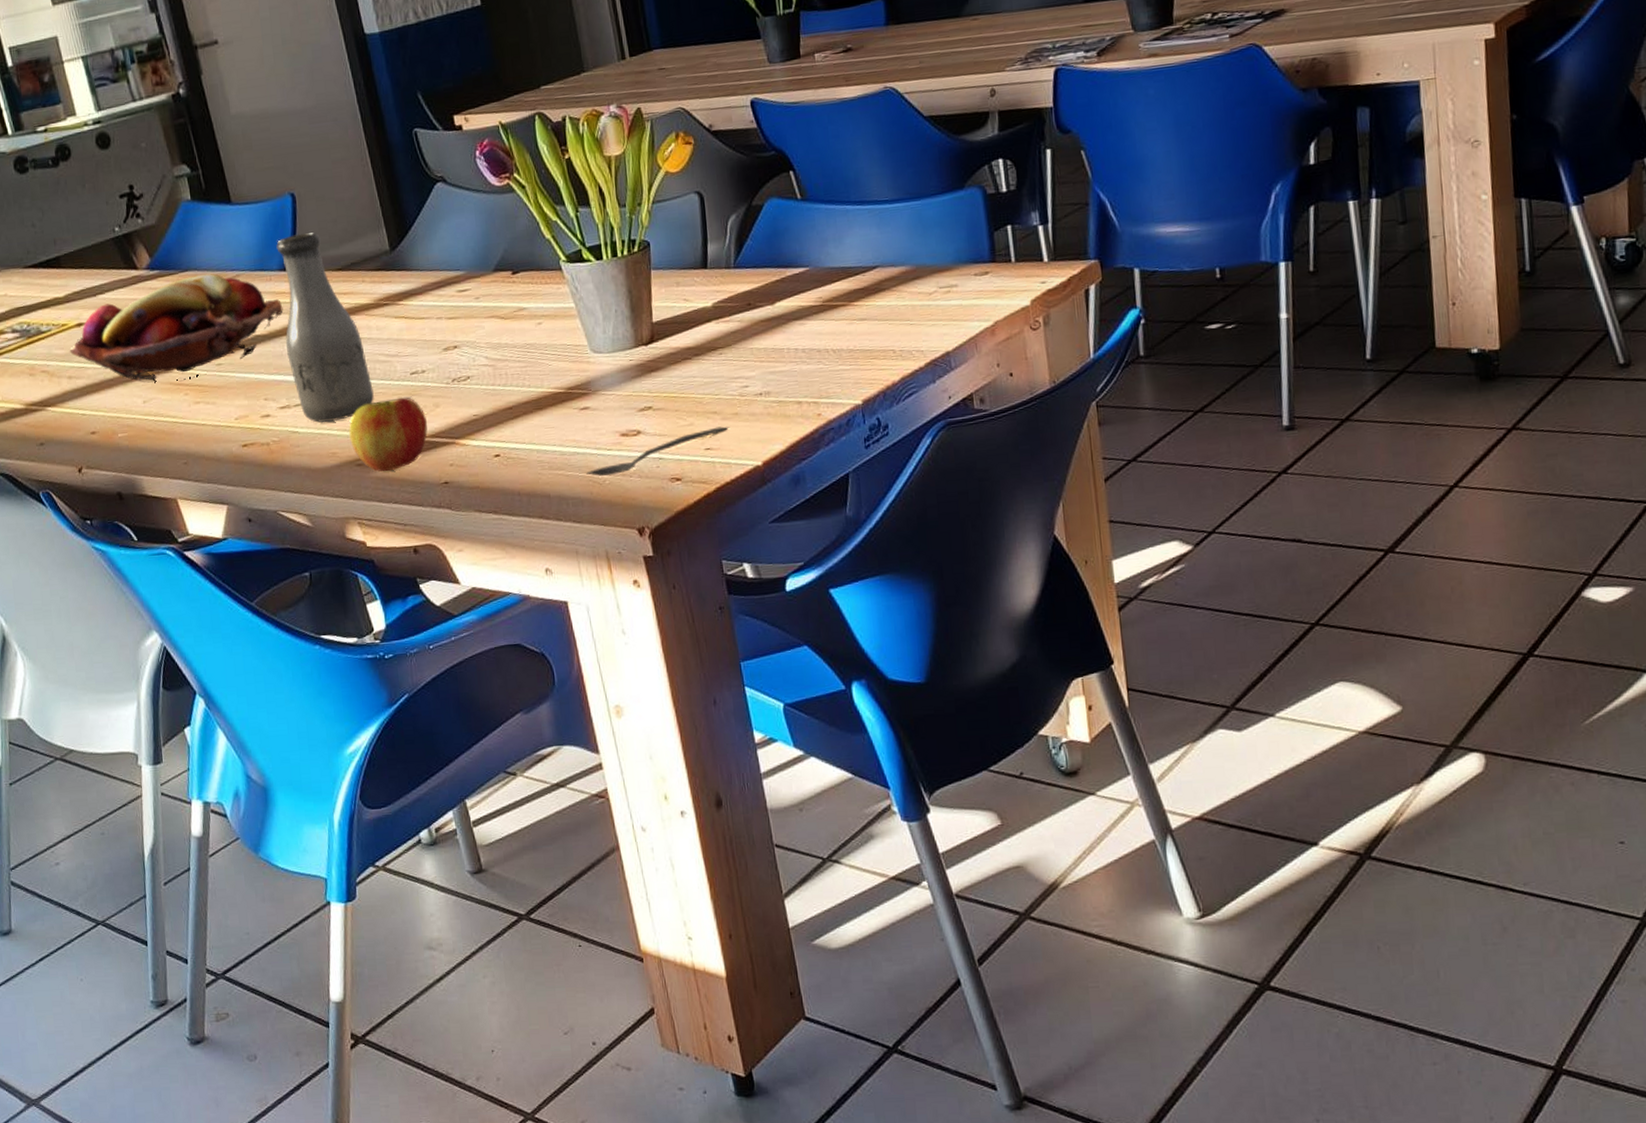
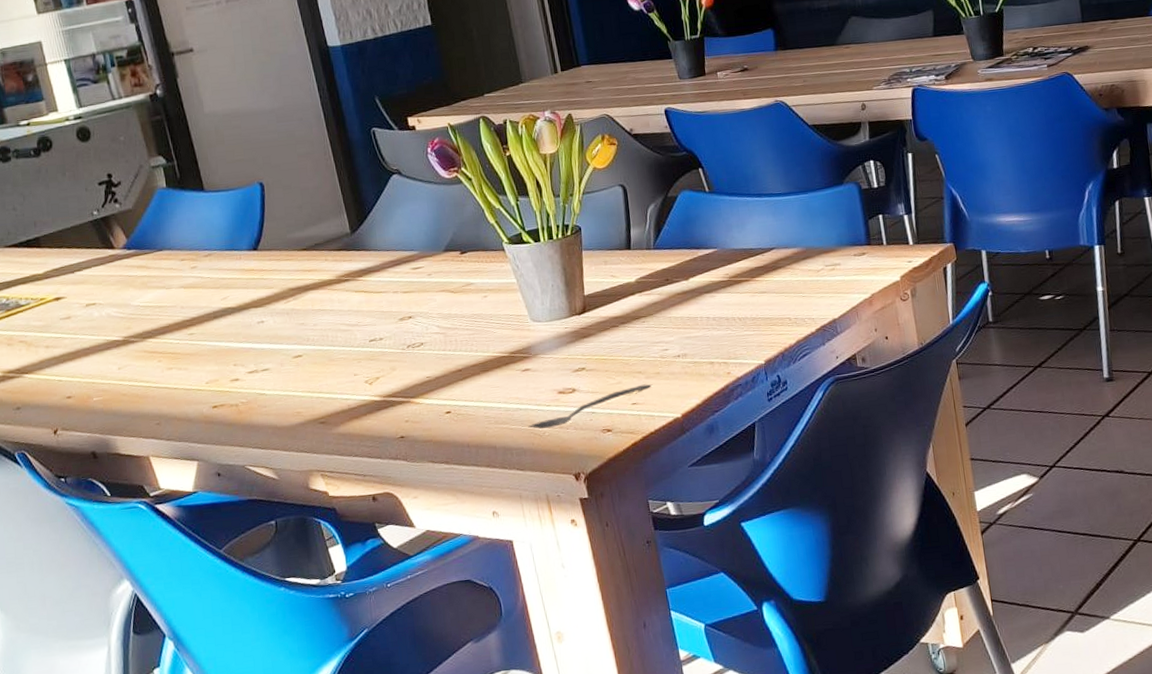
fruit basket: present [70,273,283,383] -> none [48,253,252,351]
bottle: present [276,232,375,423] -> none [246,216,337,386]
apple: present [348,397,428,472] -> none [312,362,385,429]

